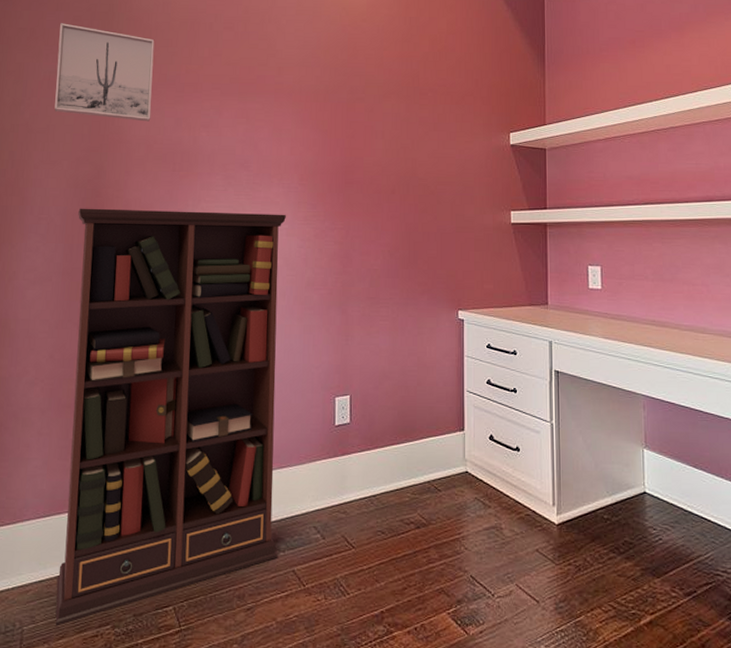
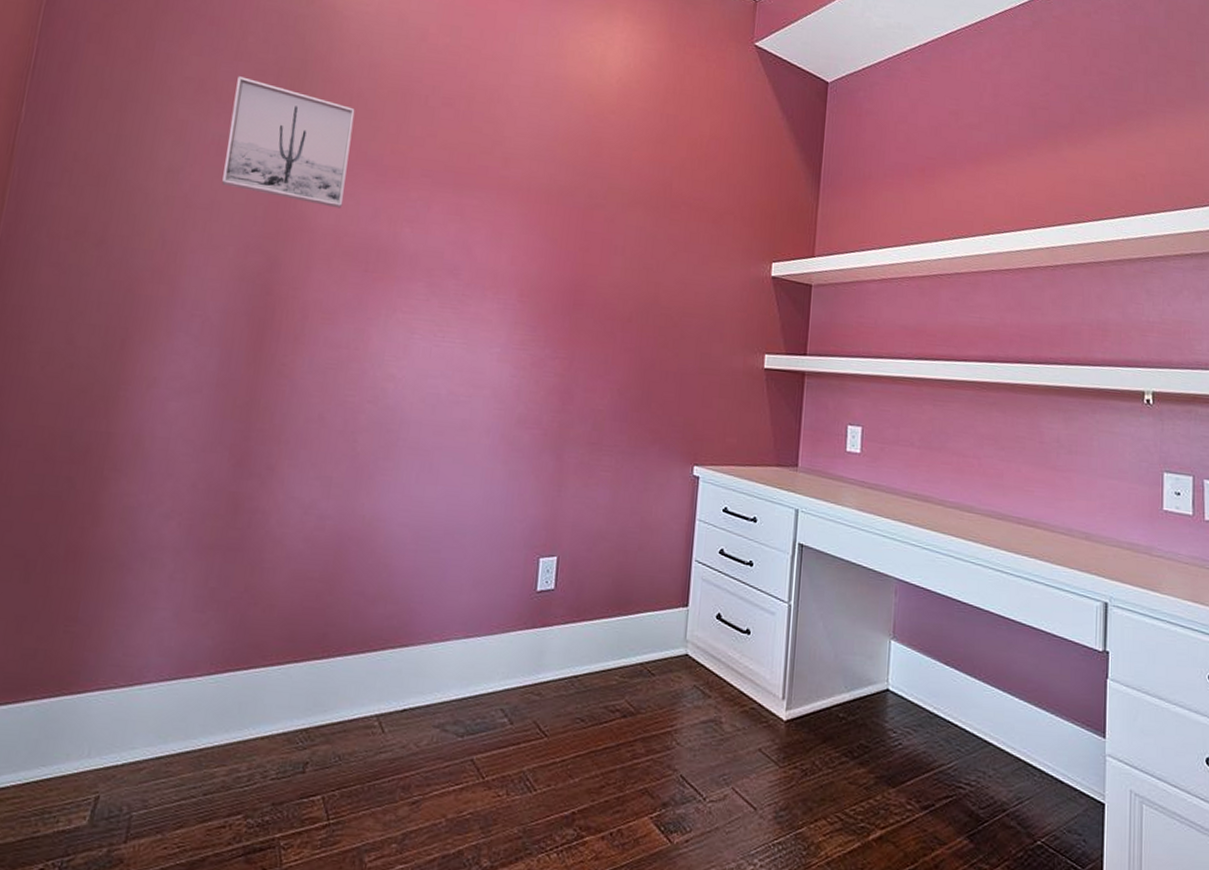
bookcase: present [55,208,286,627] -> none [172,306,499,814]

